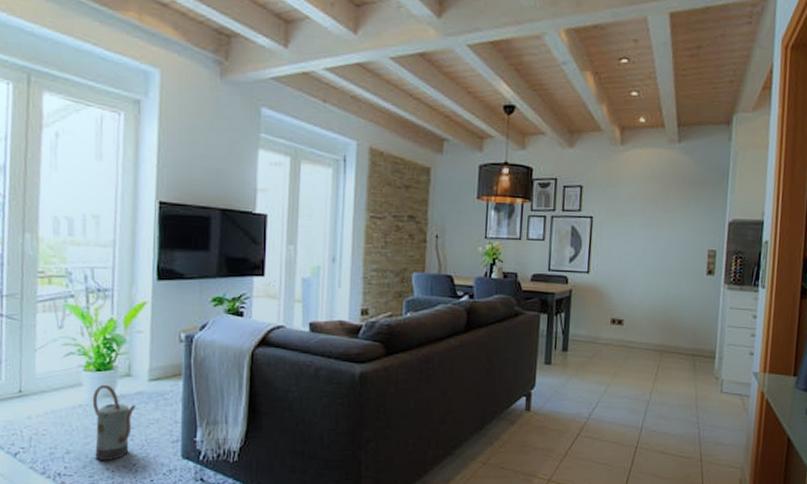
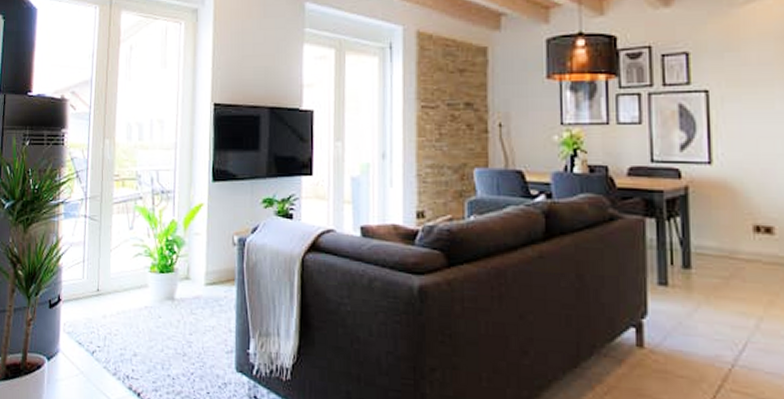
watering can: present [92,384,136,460] -> none [156,286,194,367]

